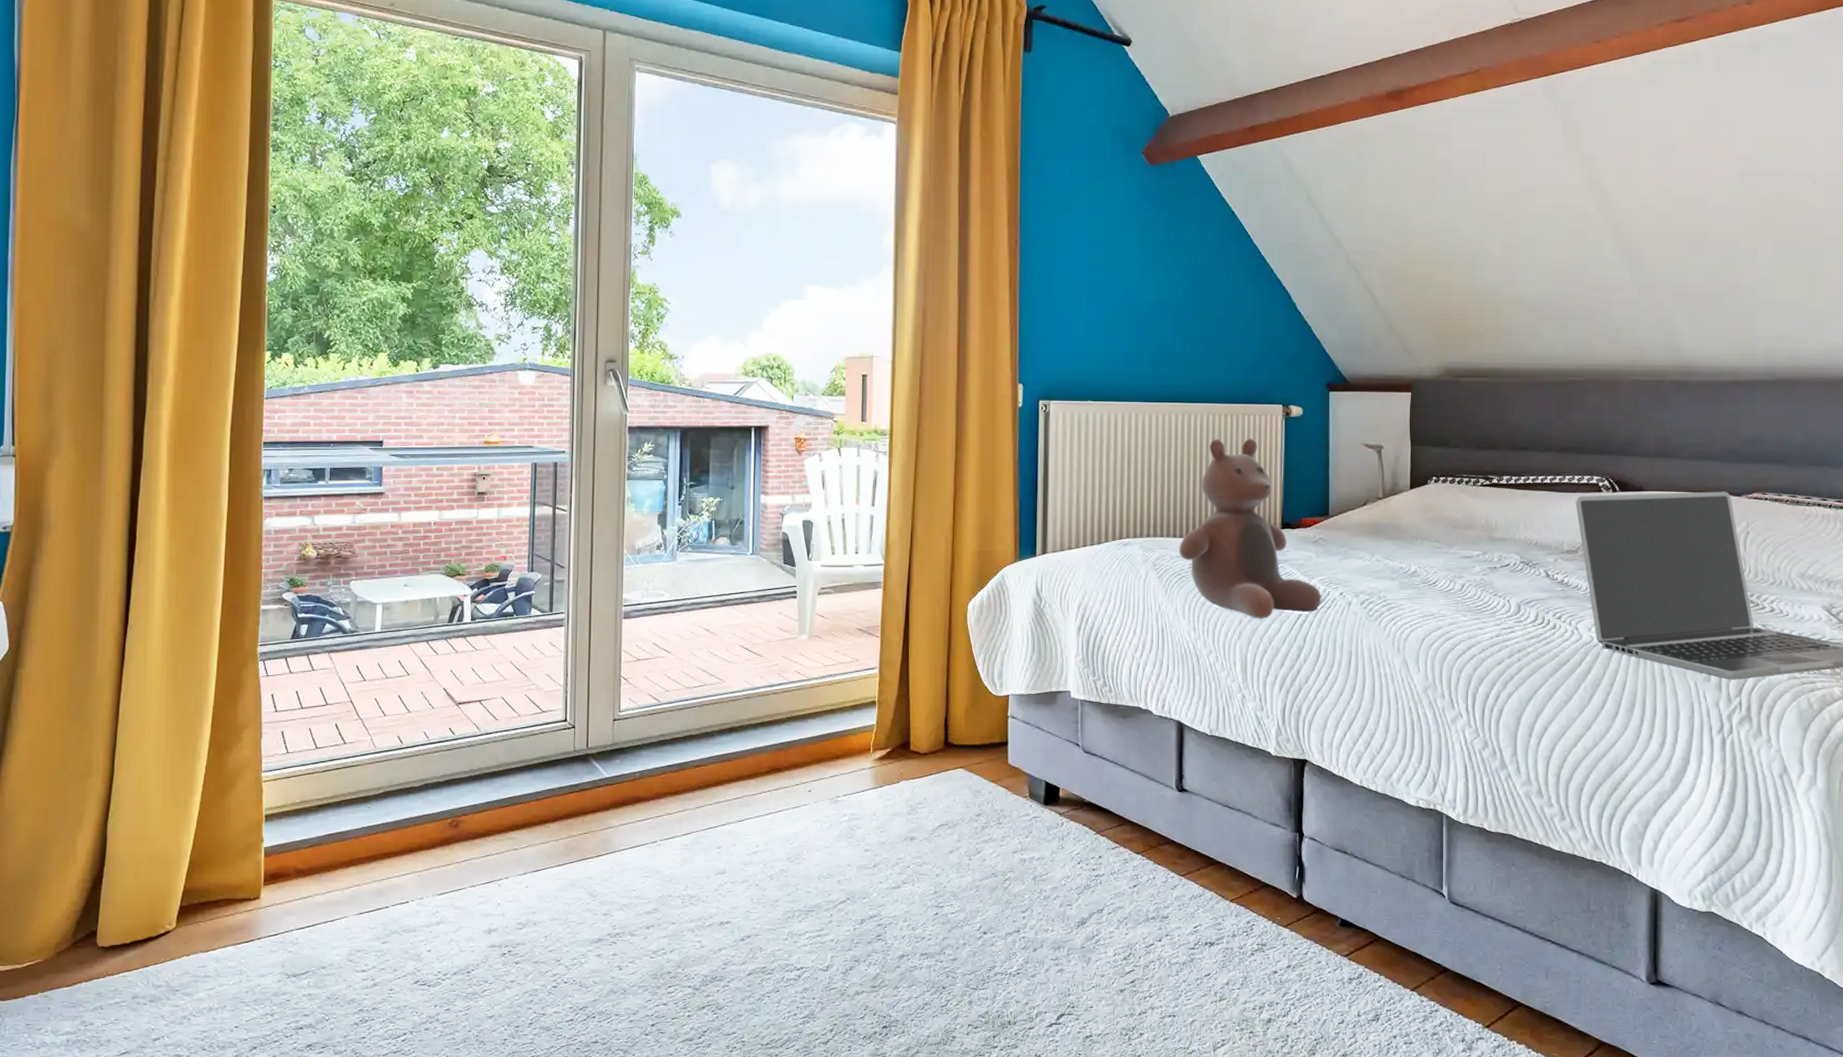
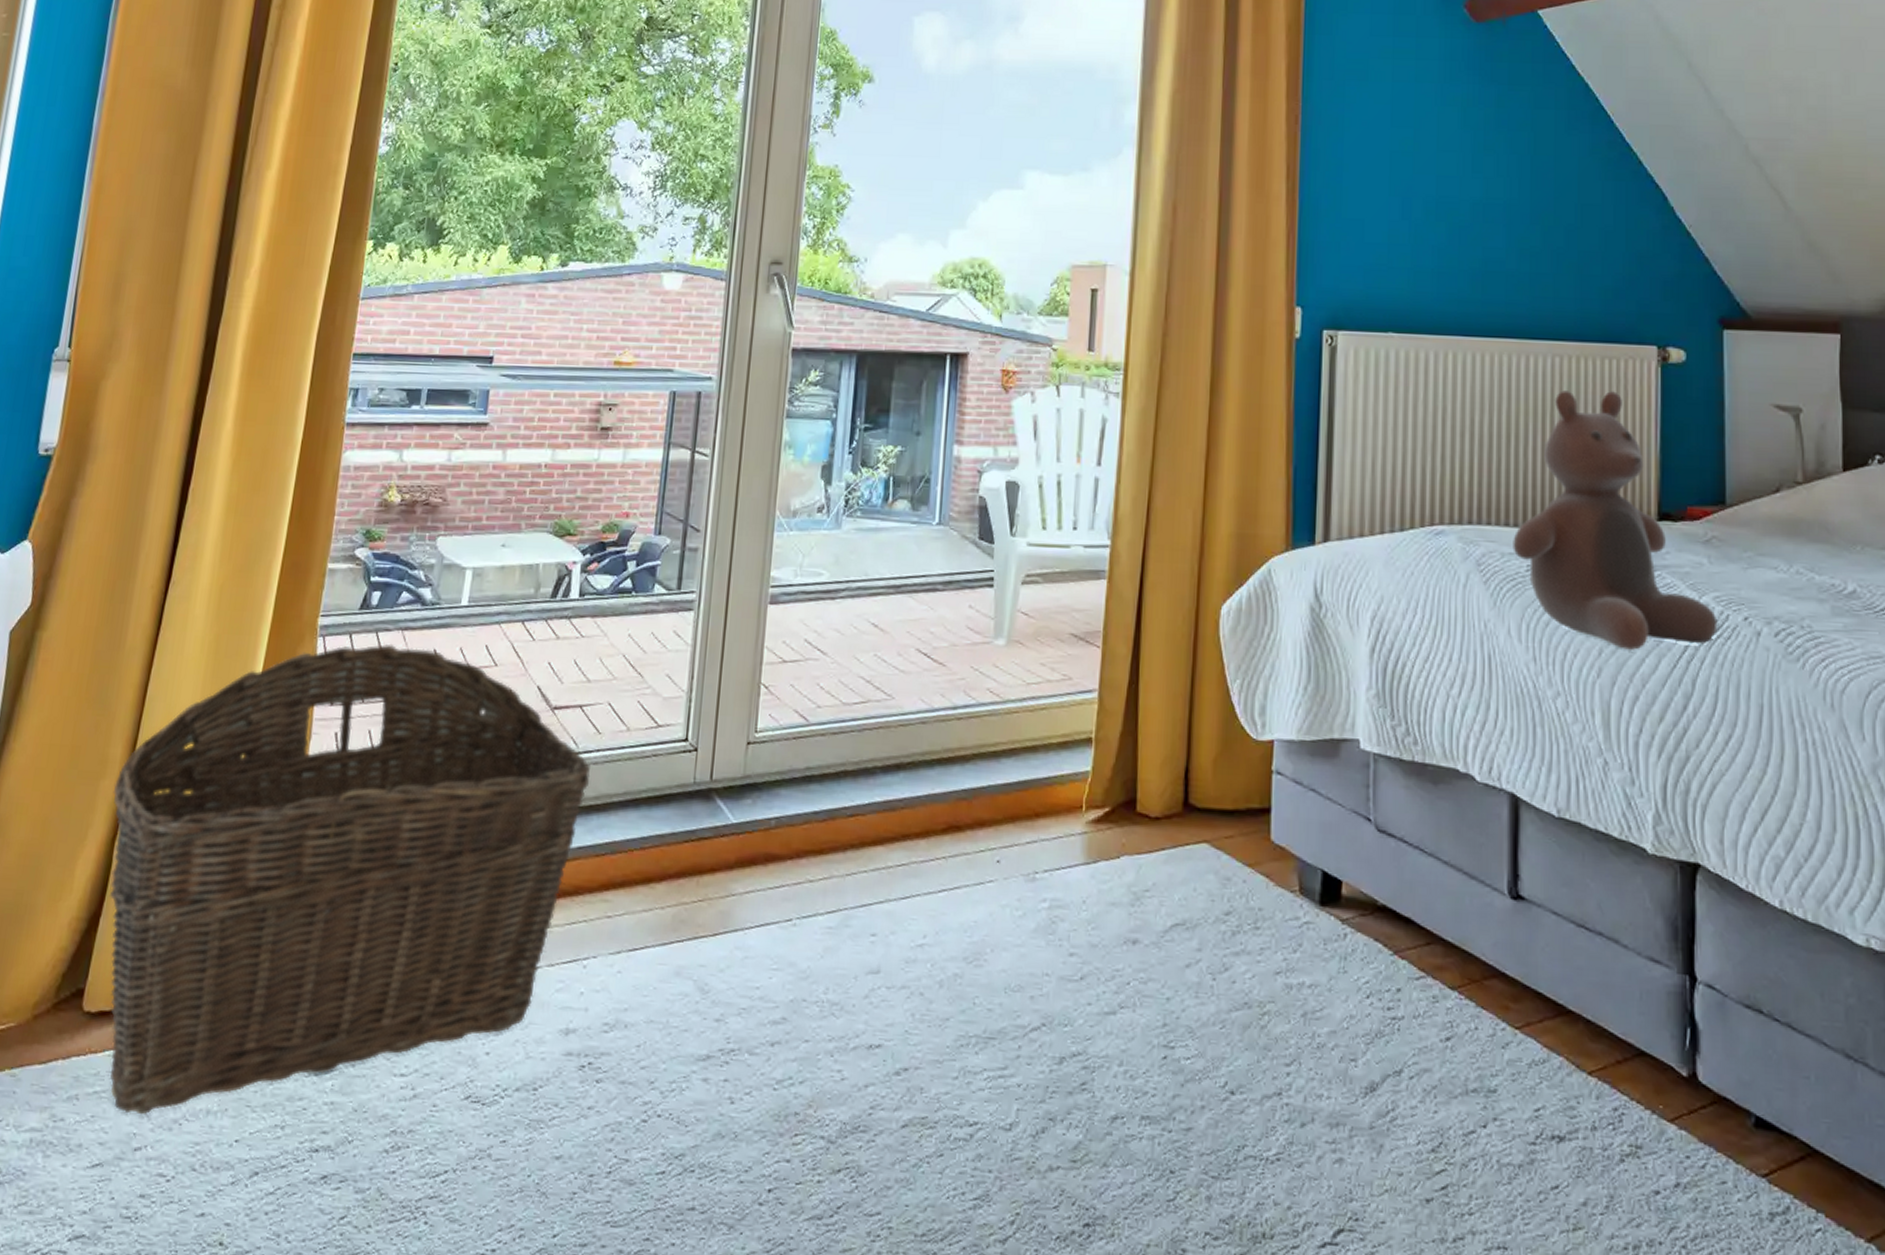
wicker basket: none [100,663,492,1016] -> present [108,643,590,1115]

